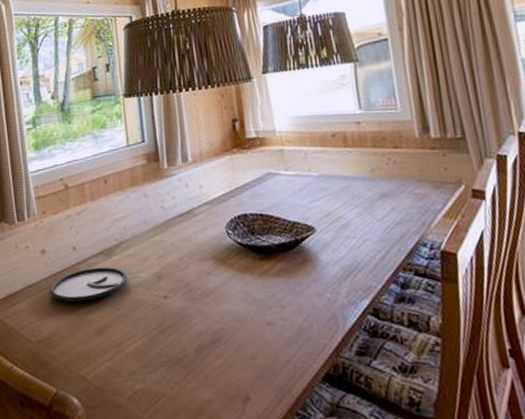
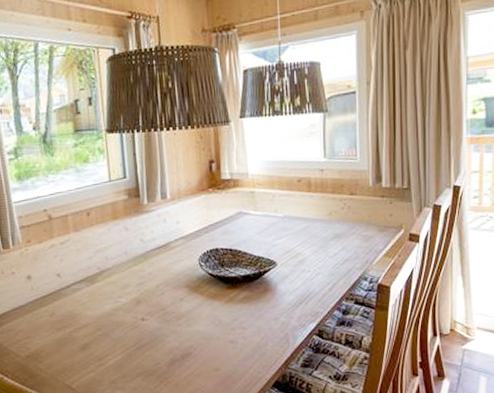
plate: present [49,266,128,302] -> none [36,292,109,323]

